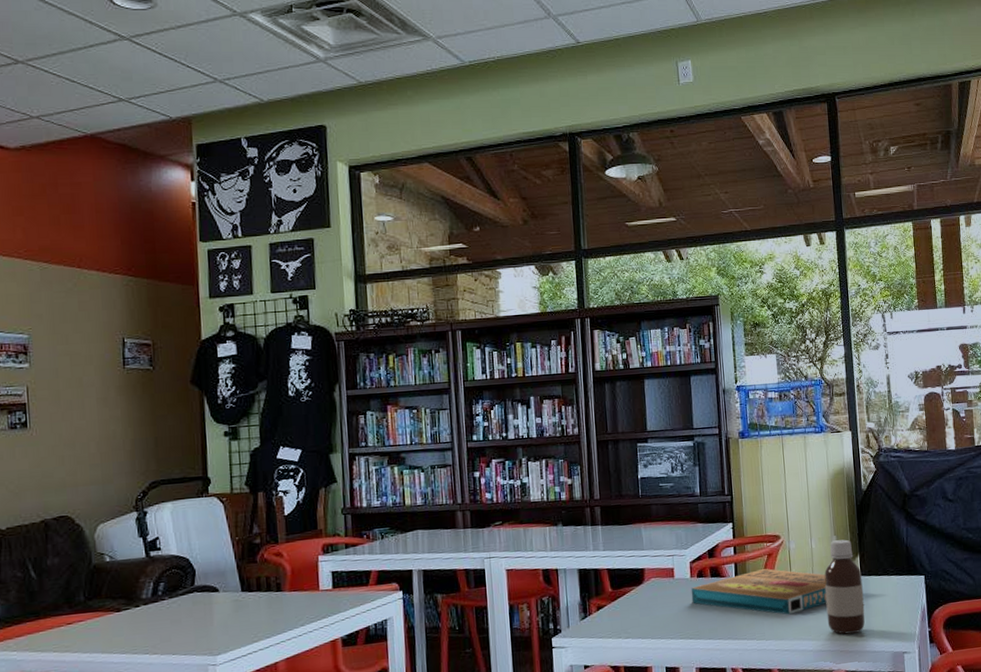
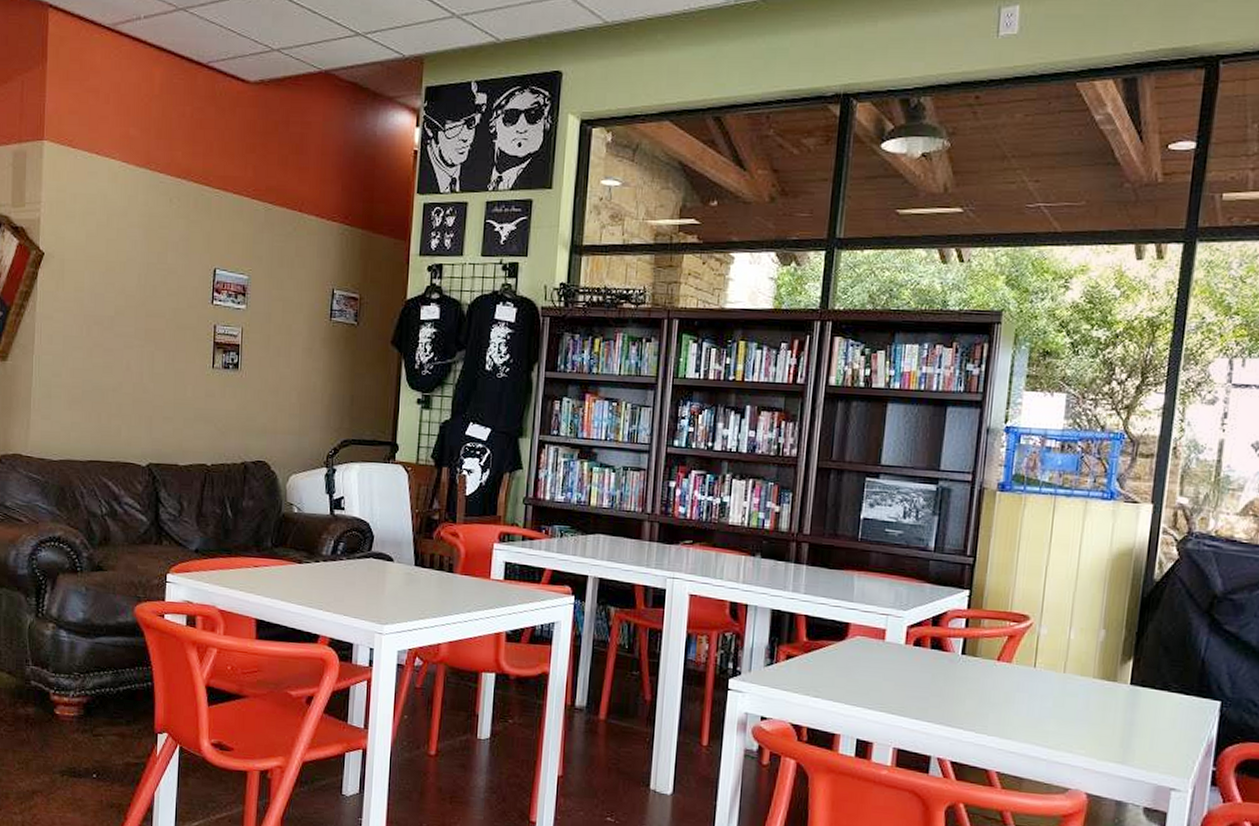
pizza box: present [691,568,827,615] -> none [901,651,1082,712]
bottle: present [824,539,865,635] -> none [1073,635,1132,752]

